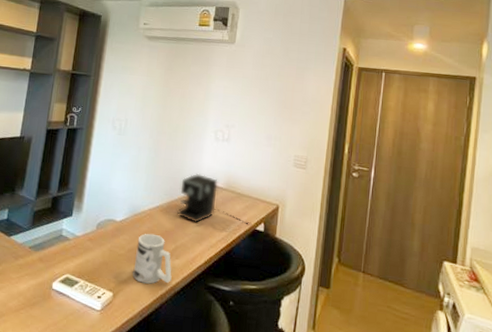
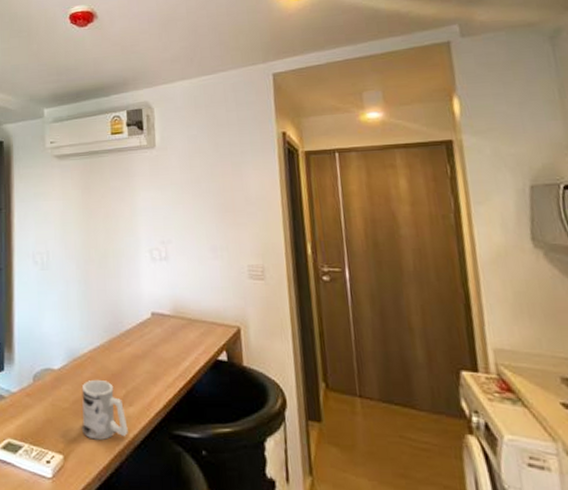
coffee maker: present [177,173,251,226] -> none [121,302,211,360]

